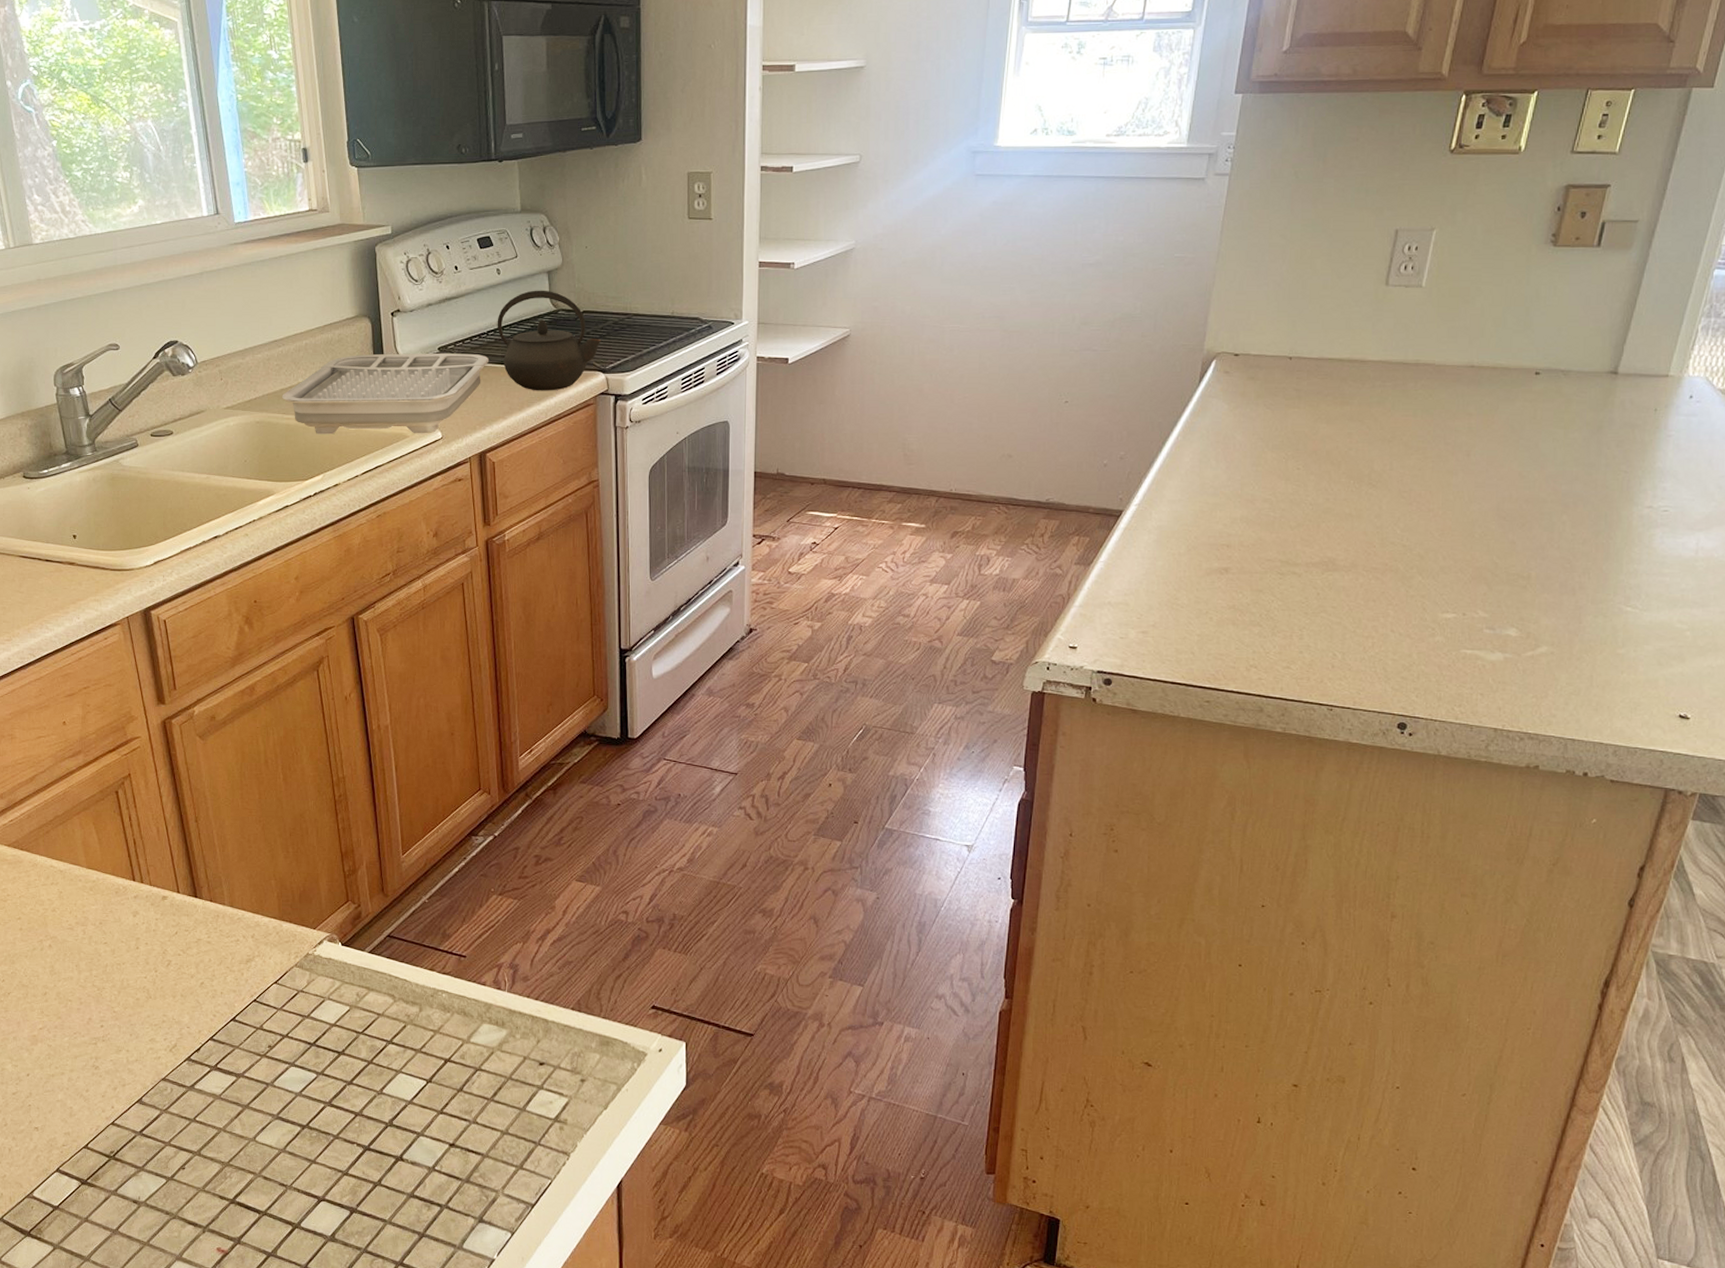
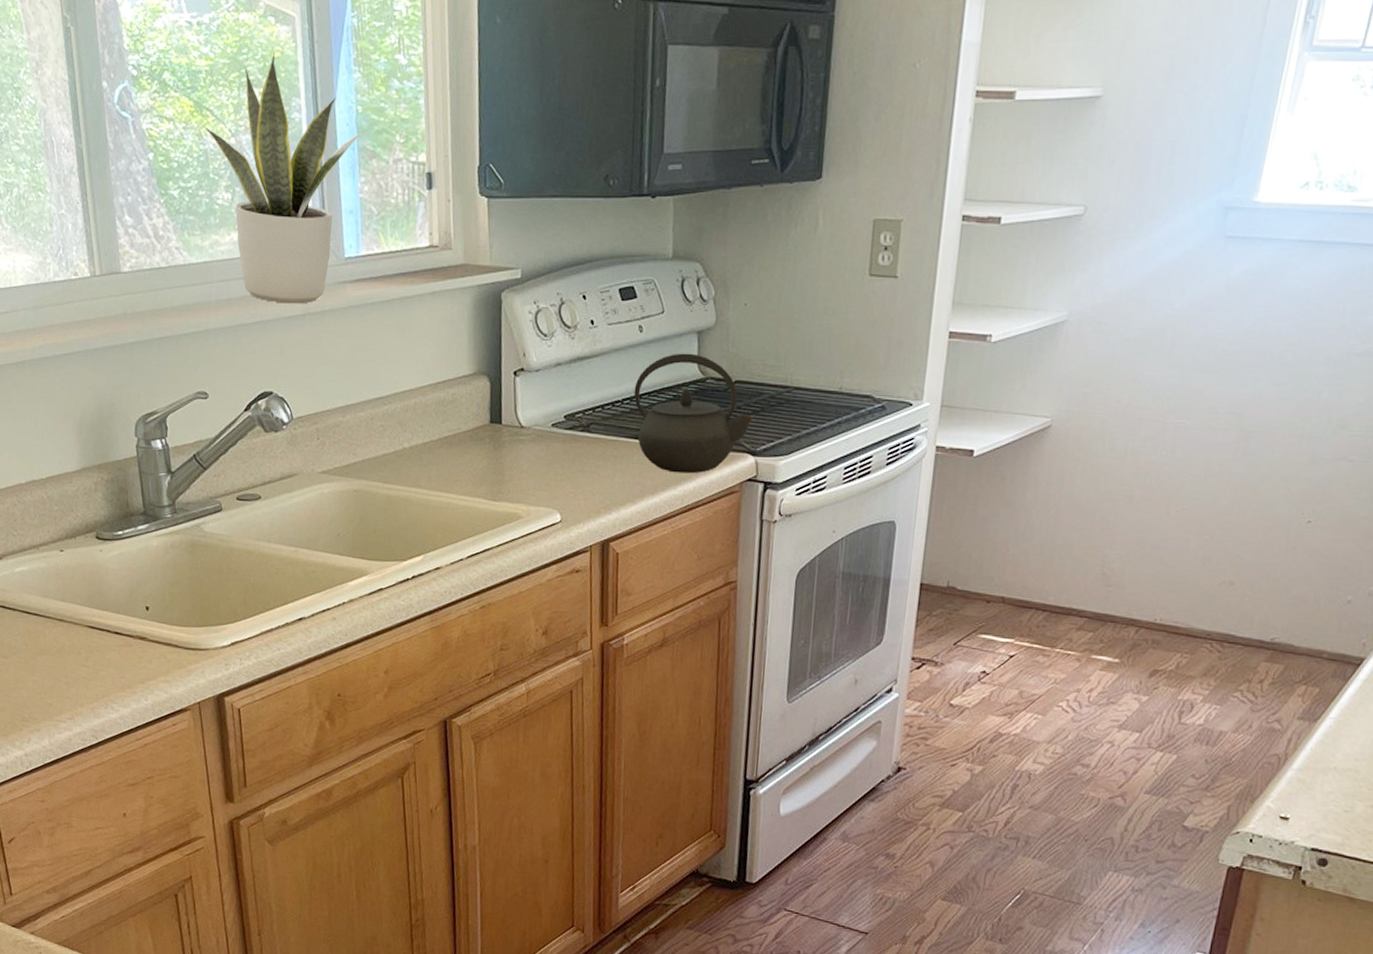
potted plant: none [100,51,248,264] -> present [203,52,368,304]
dish rack: present [282,353,490,435] -> none [384,418,622,516]

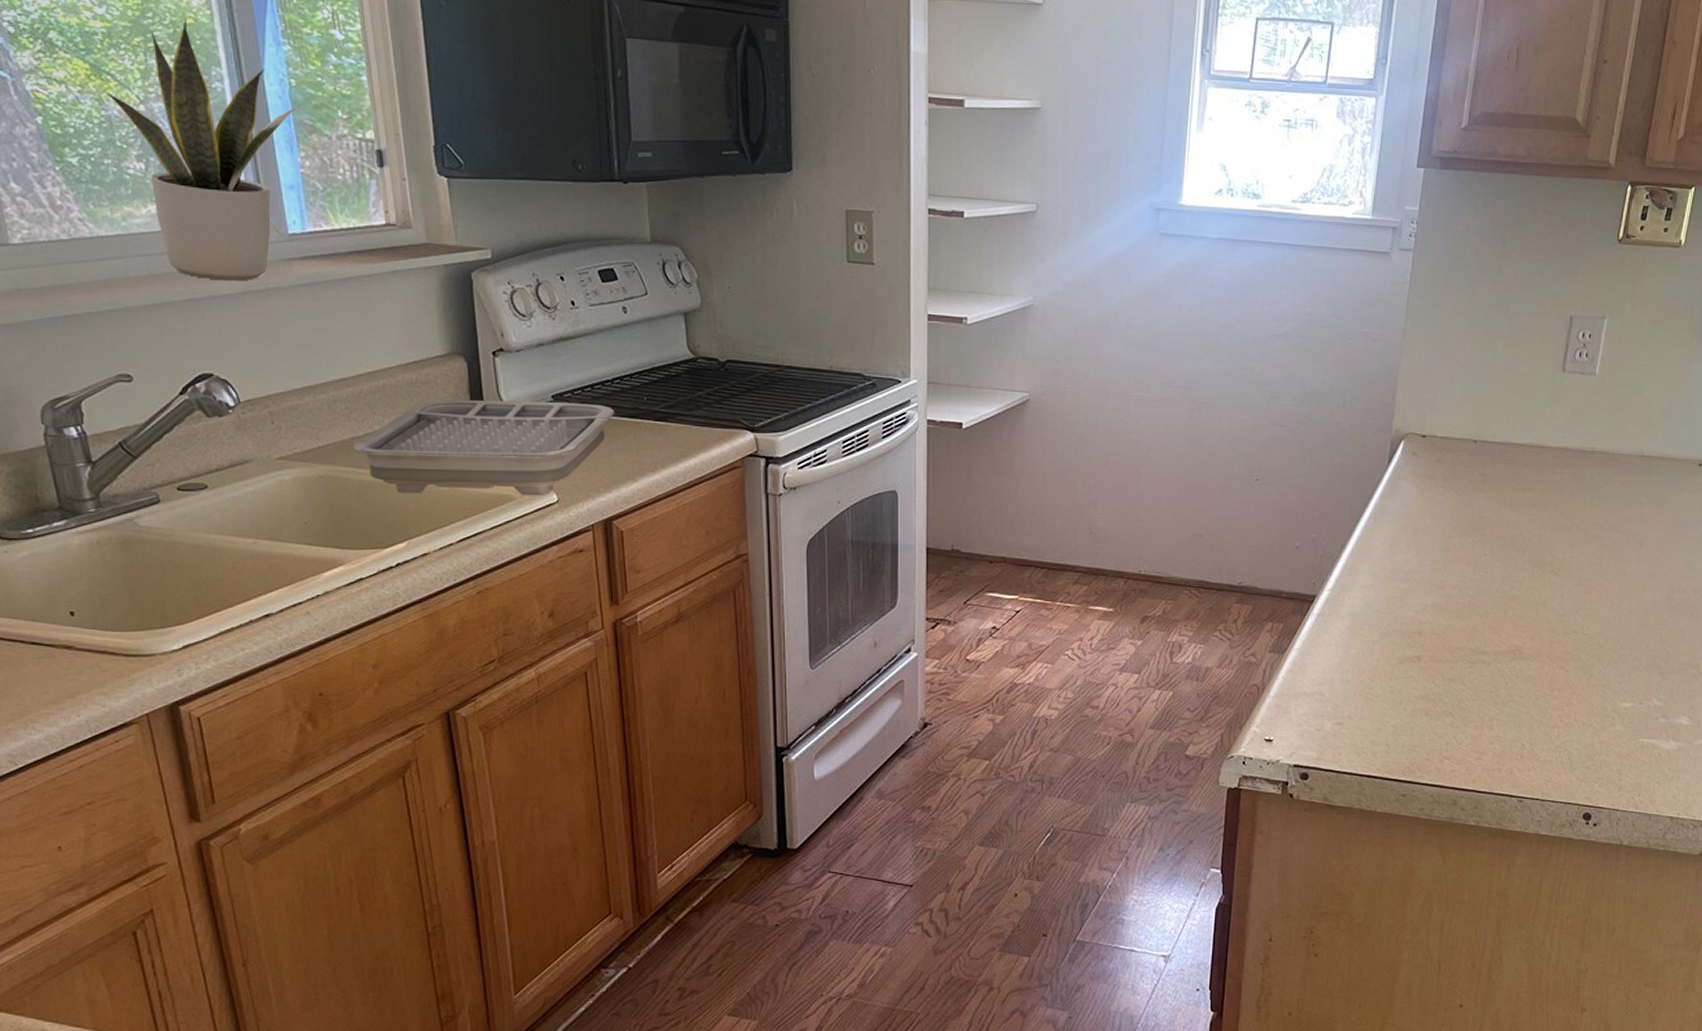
dish rack: none [384,418,622,516] -> present [353,400,615,496]
kettle: present [633,353,754,474] -> none [624,333,749,451]

